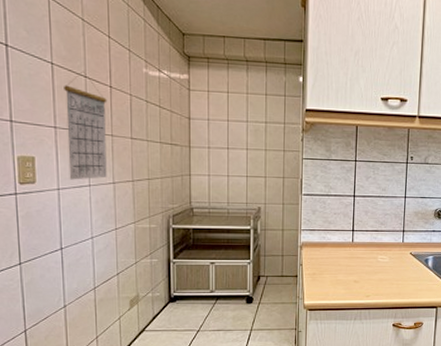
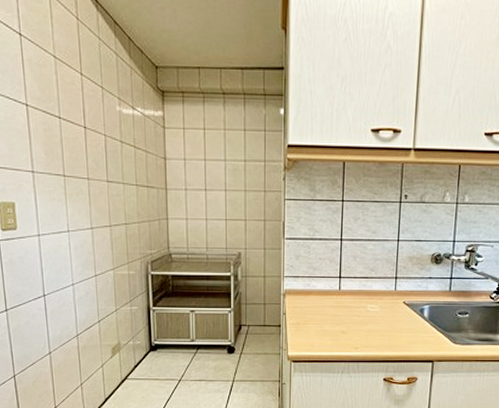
calendar: present [64,71,107,180] -> none [39,111,85,226]

